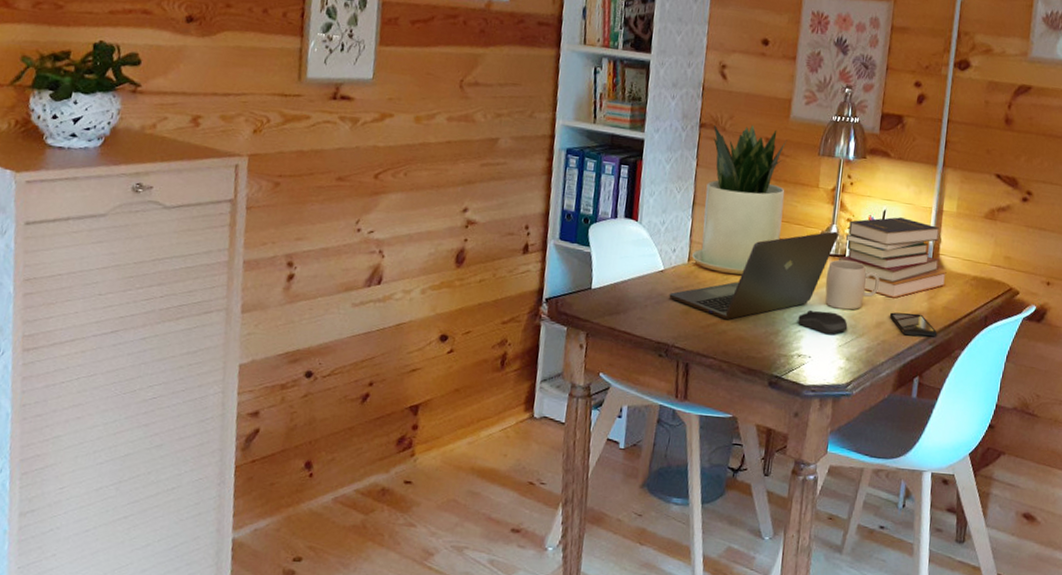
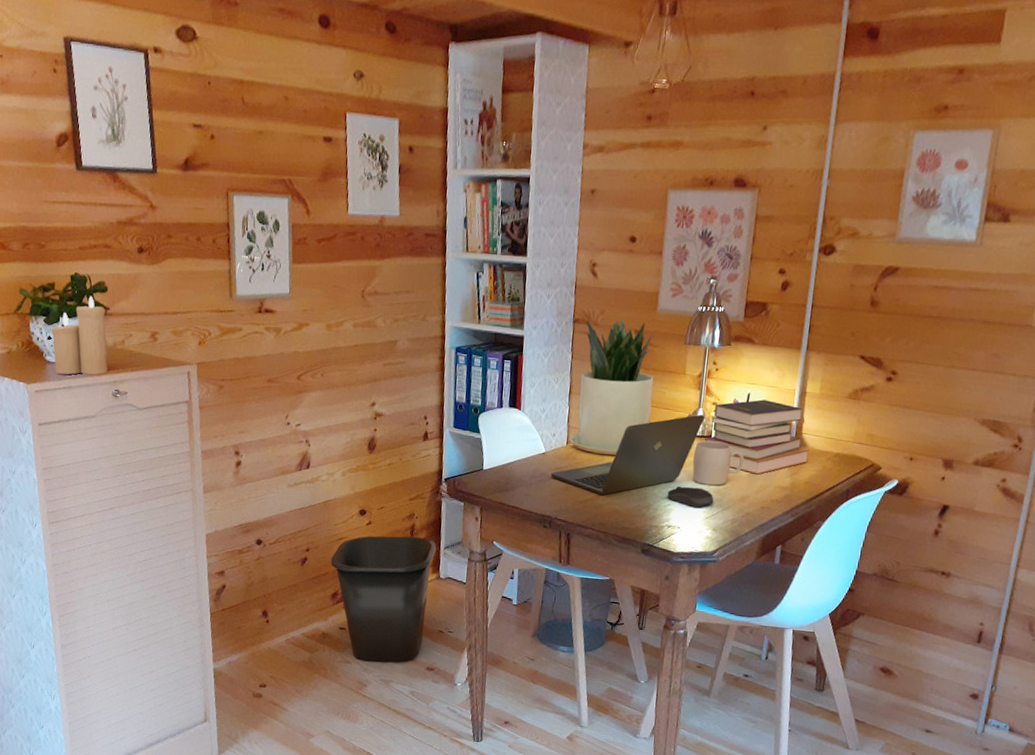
candle: none [56,69,135,165] -> present [51,296,108,376]
waste bin: none [399,366,531,524] -> present [331,536,436,662]
phone: present [889,312,937,337] -> none [753,487,799,509]

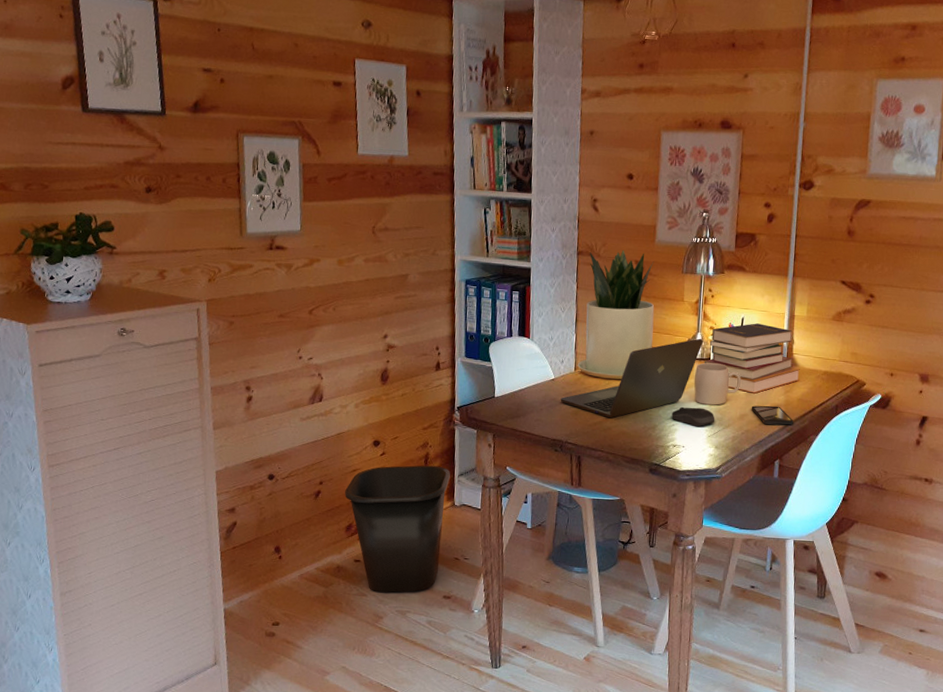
candle: present [51,296,108,376] -> none [54,235,113,315]
phone: none [753,487,799,509] -> present [751,405,793,425]

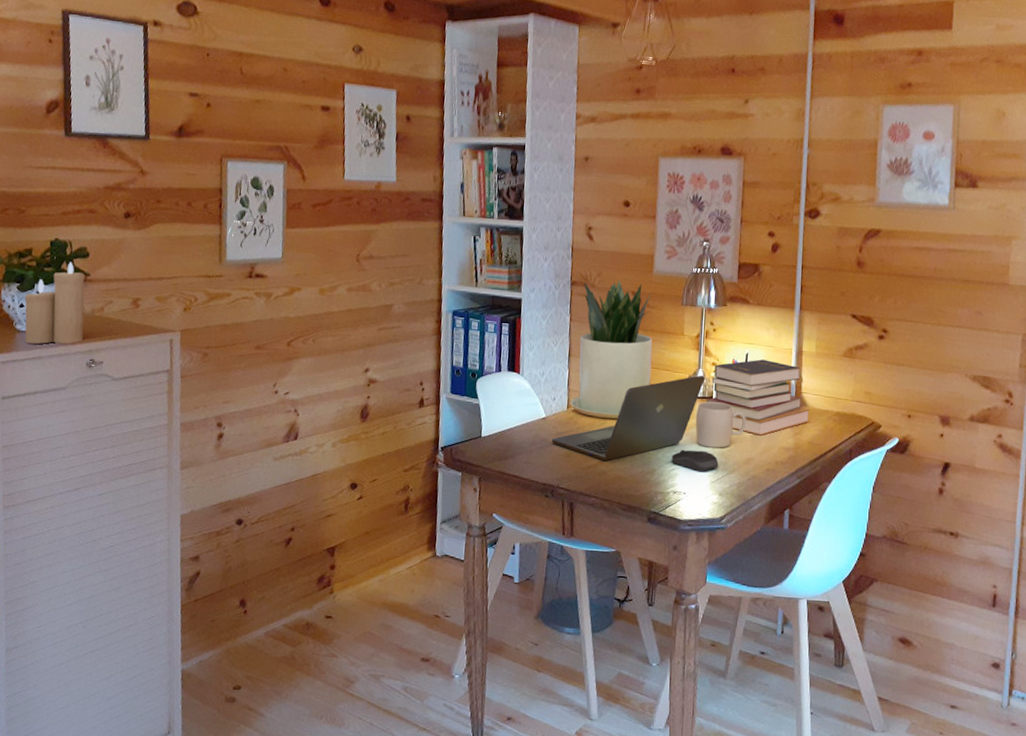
candle: none [54,235,113,315] -> present [24,261,85,345]
waste bin: present [345,465,450,593] -> none [318,510,432,654]
phone: present [751,405,793,425] -> none [757,449,804,471]

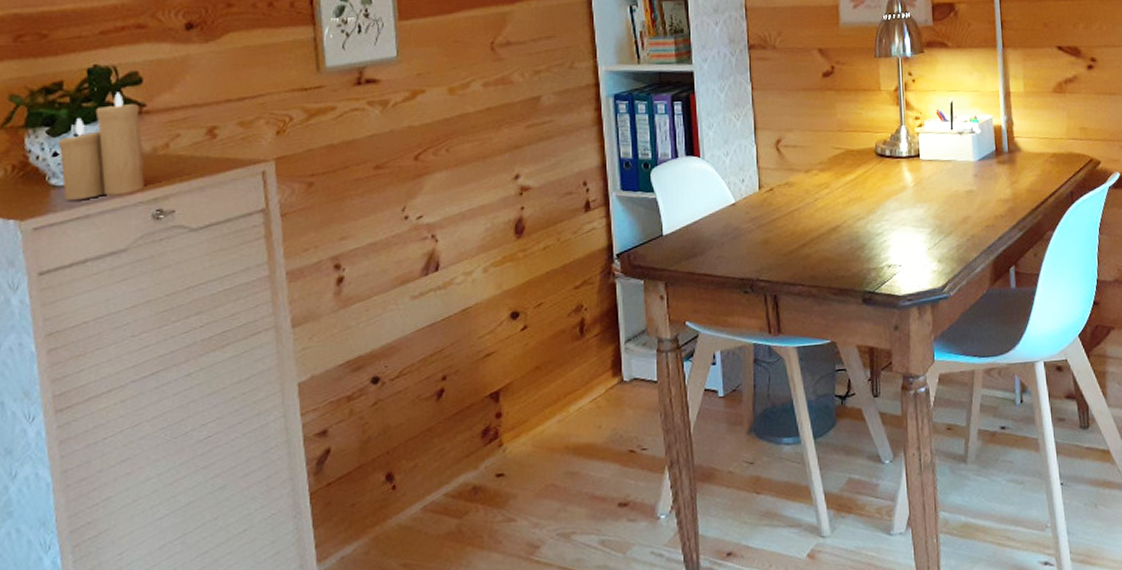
laptop: present [551,375,705,462] -> none [745,132,909,243]
planter: present [570,280,653,419] -> none [761,38,851,195]
computer mouse: present [671,449,719,471] -> none [882,215,934,239]
mug: present [695,401,747,448] -> none [903,159,960,211]
books: present [706,359,810,436] -> none [912,106,1025,190]

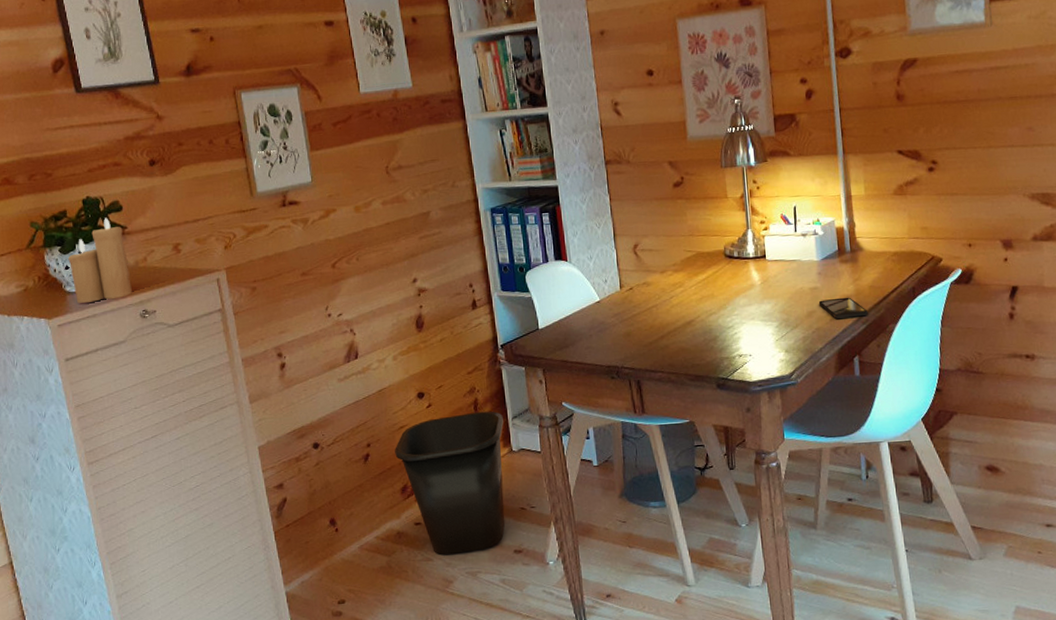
waste bin: none [477,333,614,514] -> present [395,411,505,555]
phone: none [974,201,1025,226] -> present [818,297,868,320]

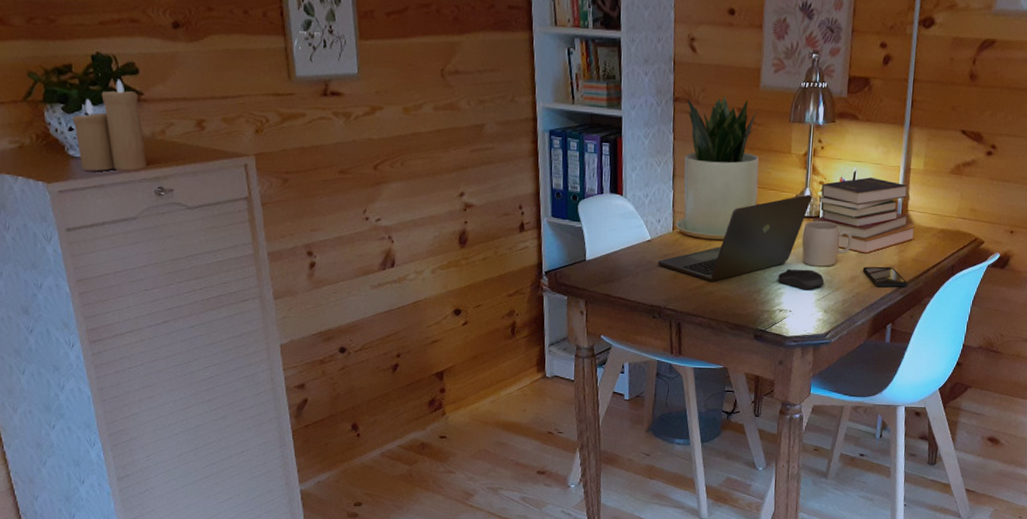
waste bin: present [395,411,505,555] -> none [425,334,540,470]
laptop: none [609,235,755,336] -> present [657,194,812,282]
planter: none [619,152,701,293] -> present [675,96,759,240]
computer mouse: none [732,310,781,331] -> present [778,268,825,290]
mug: none [750,259,804,307] -> present [801,221,853,267]
books: none [759,210,867,287] -> present [812,177,915,254]

